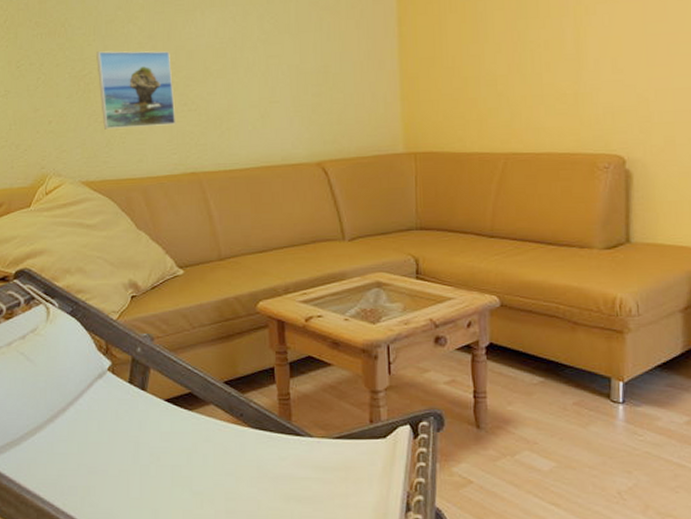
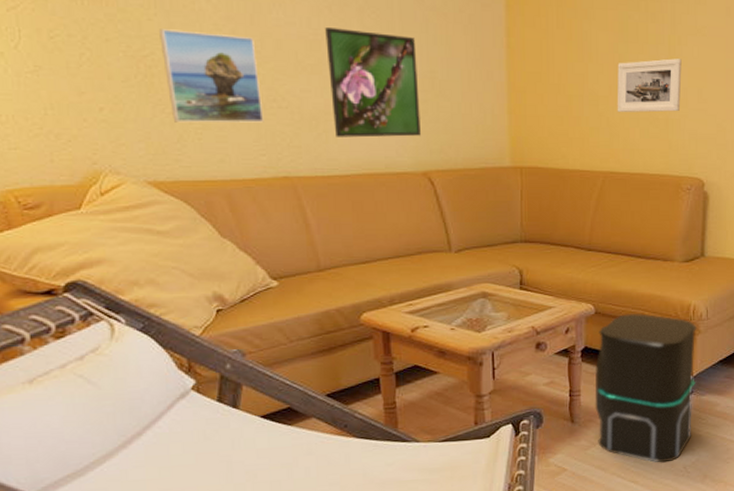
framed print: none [230,35,315,134] -> present [325,28,421,138]
speaker: none [502,306,627,485] -> present [594,313,697,463]
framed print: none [516,29,592,91] -> present [617,58,682,113]

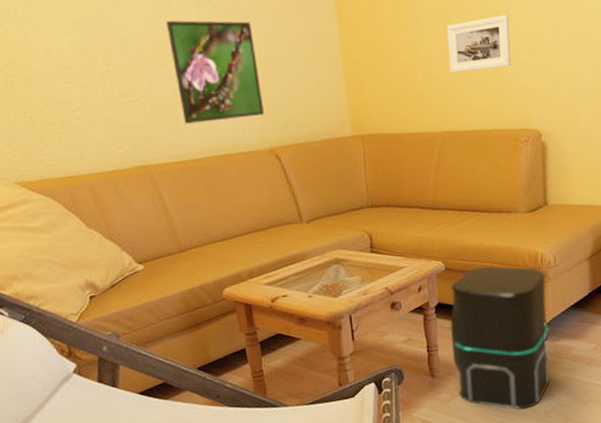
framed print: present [159,29,264,123] -> none [15,38,118,125]

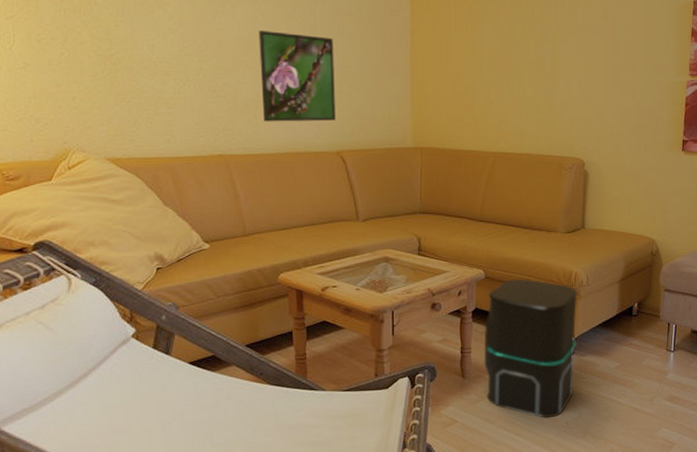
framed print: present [446,15,512,74] -> none [506,54,564,101]

